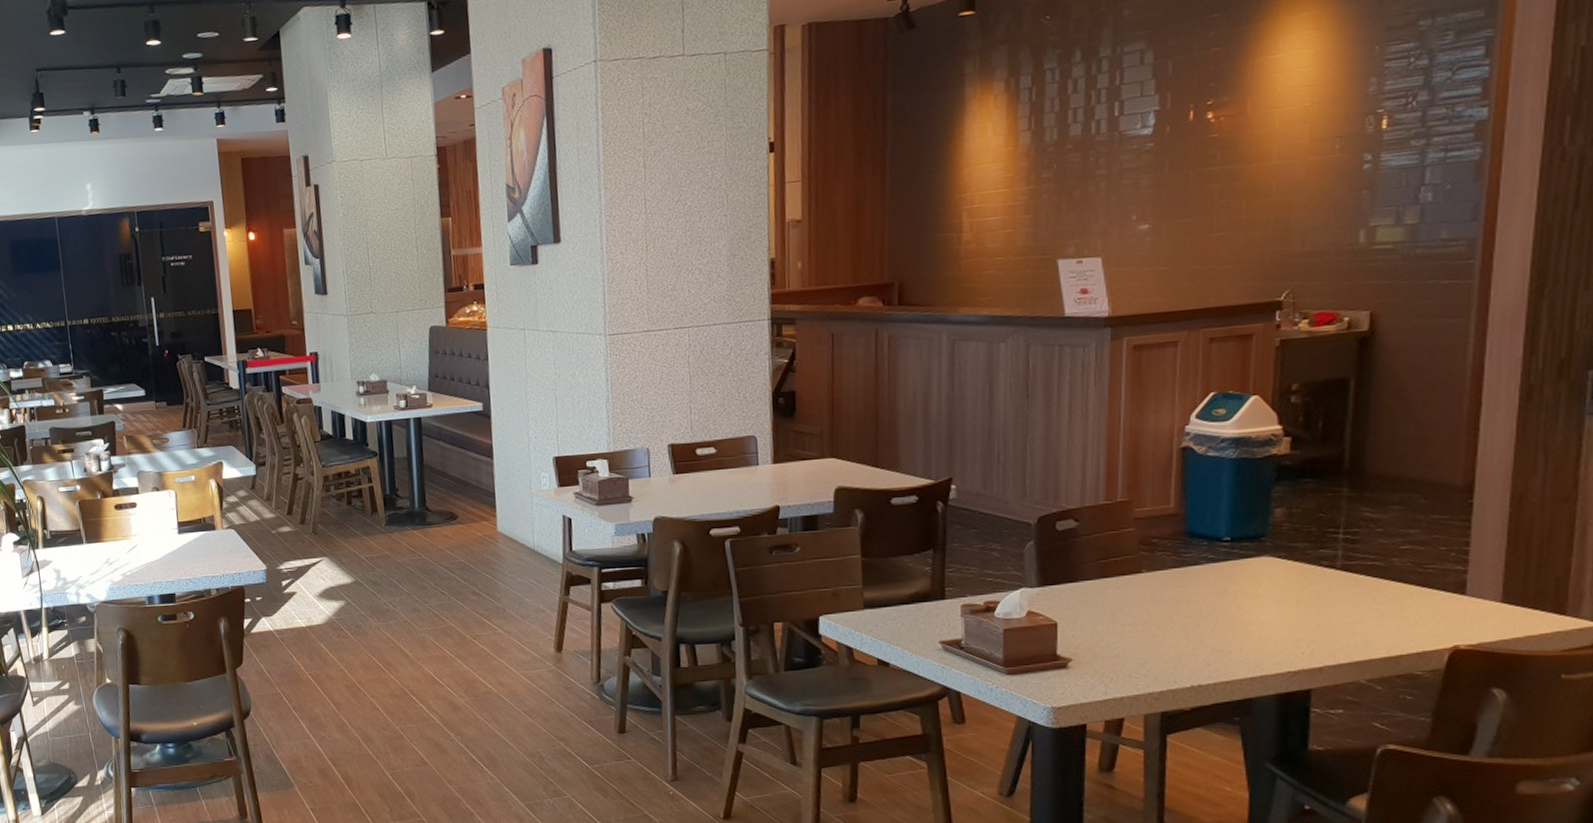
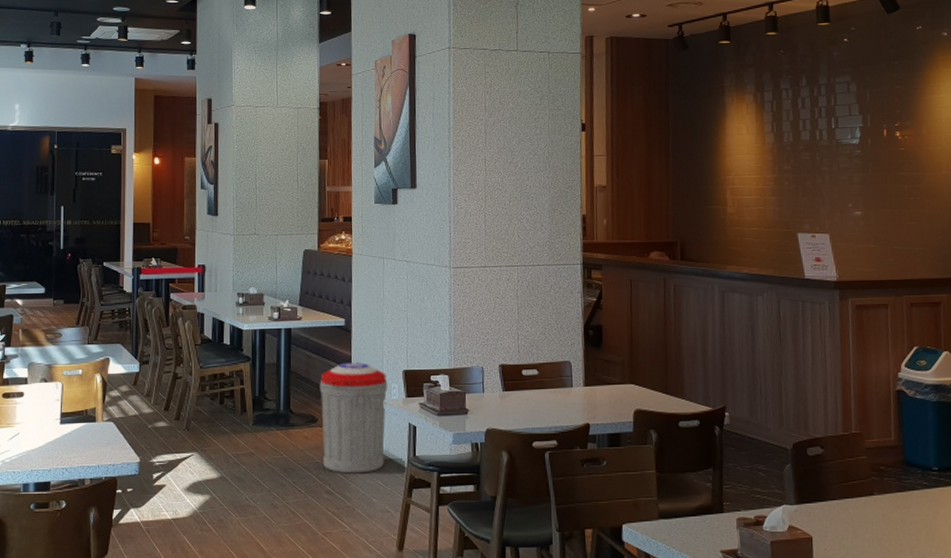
trash can: none [457,451,537,573] -> present [319,362,388,474]

